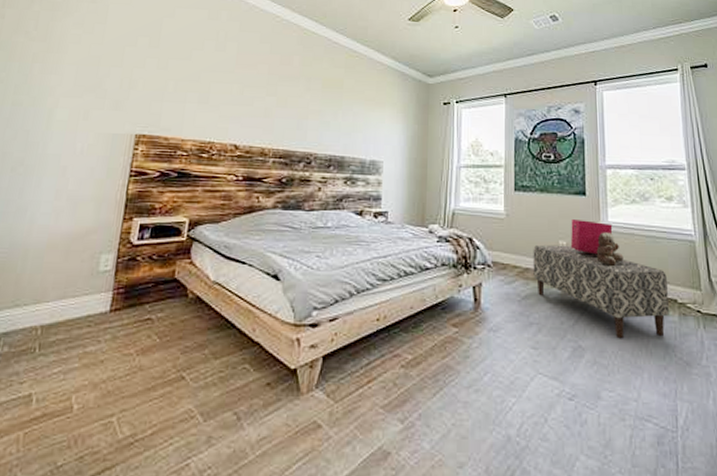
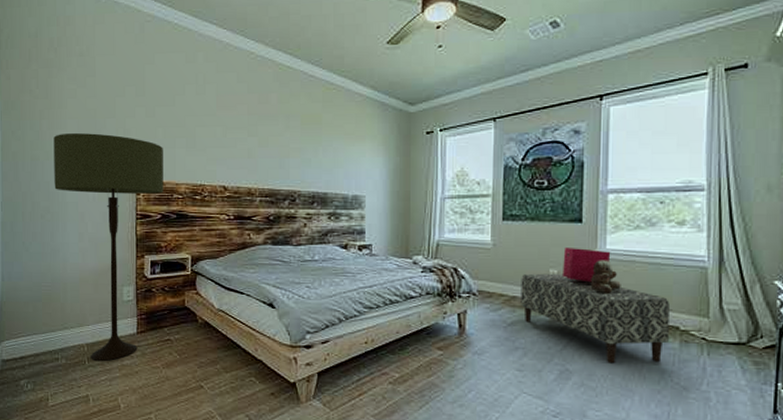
floor lamp: none [35,79,172,347] -> present [53,133,163,361]

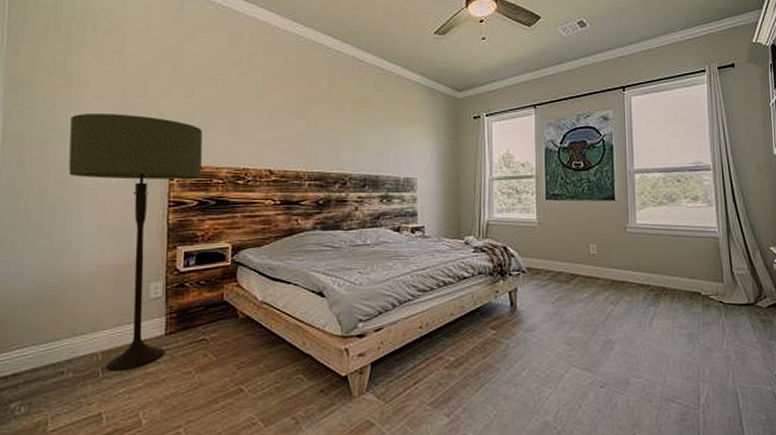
bench: present [521,273,669,364] -> none [565,248,693,331]
storage bin: present [563,248,611,283] -> none [601,224,641,256]
teddy bear: present [590,260,621,293] -> none [625,234,651,265]

